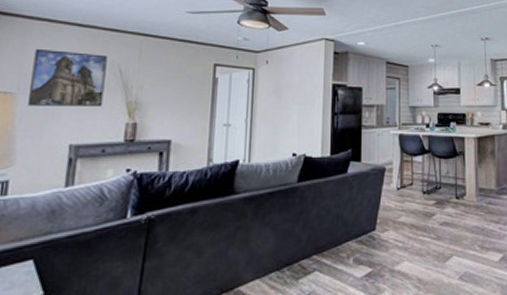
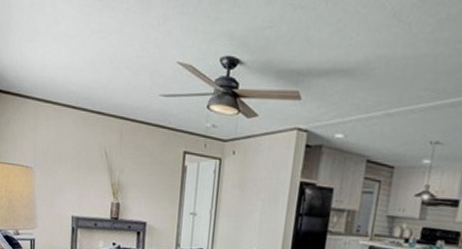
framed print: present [28,48,107,106] -> none [42,128,96,185]

